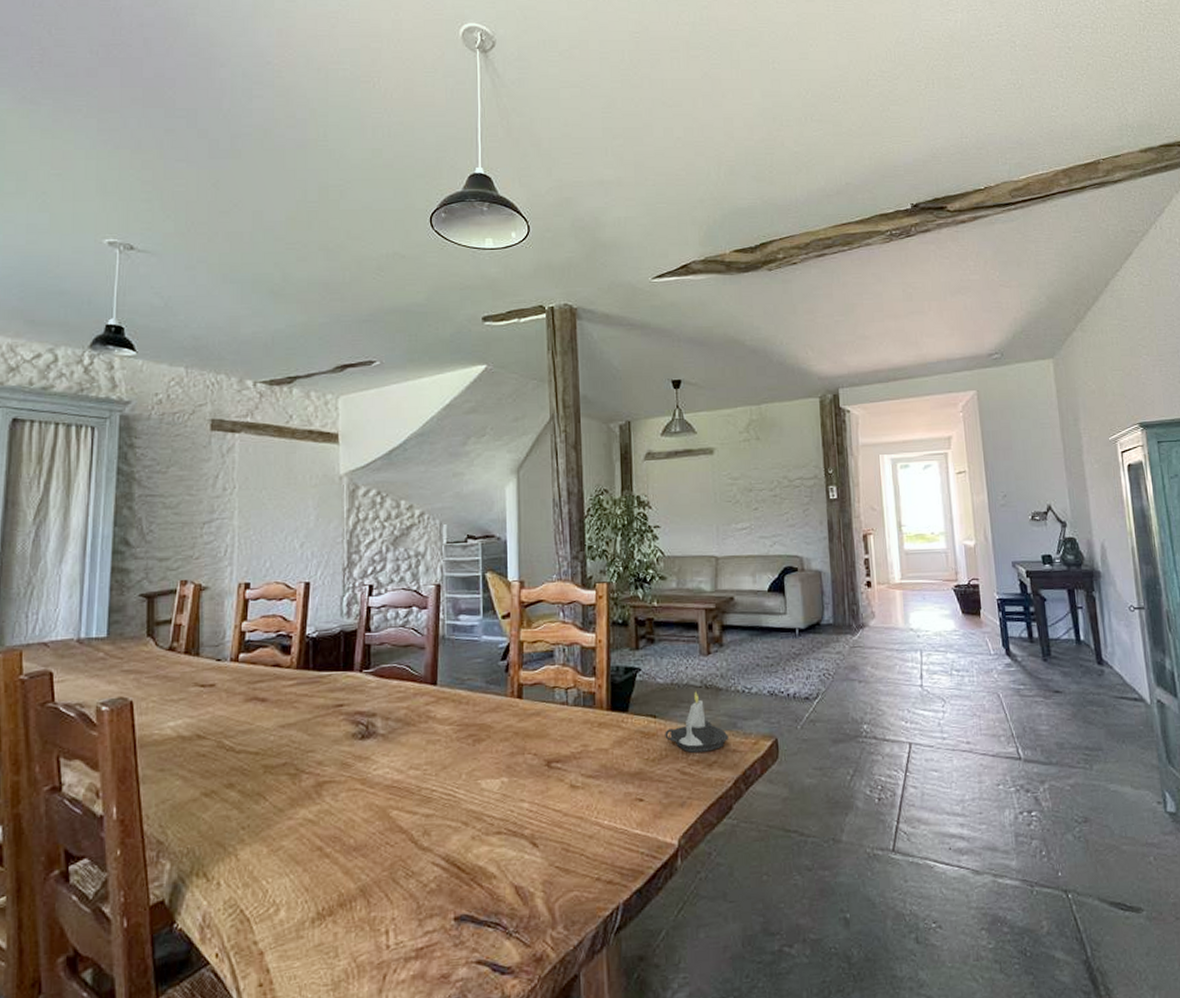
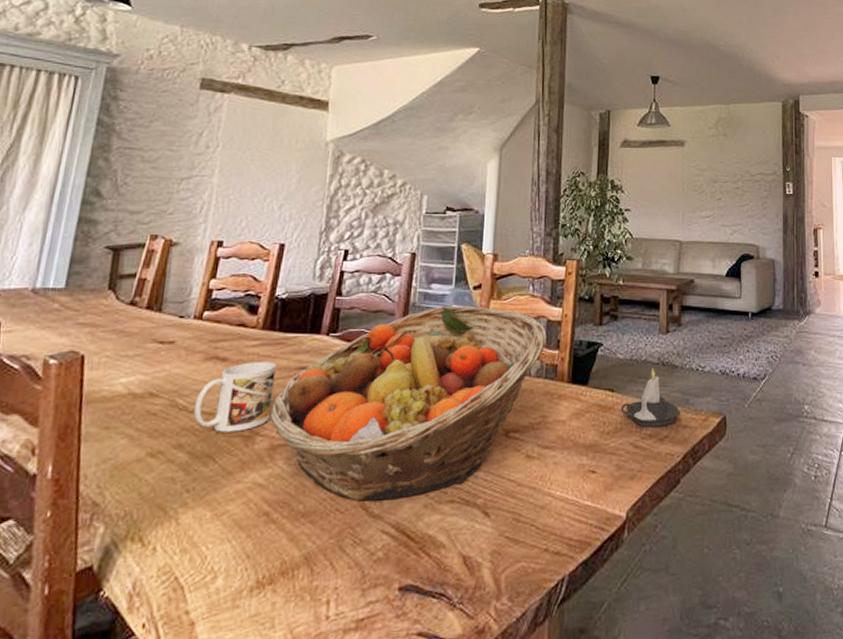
mug: none [241,700,314,771] -> present [194,362,276,432]
fruit basket: none [313,635,582,835] -> present [269,305,547,502]

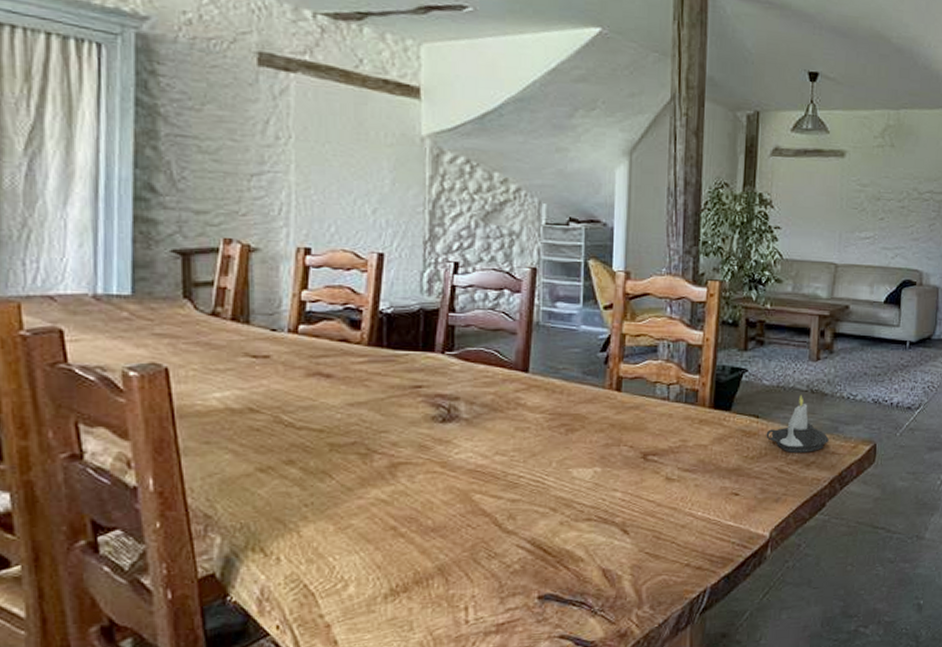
mug: present [194,362,276,432] -> none [302,379,388,449]
fruit basket: present [269,305,547,502] -> none [386,325,687,518]

